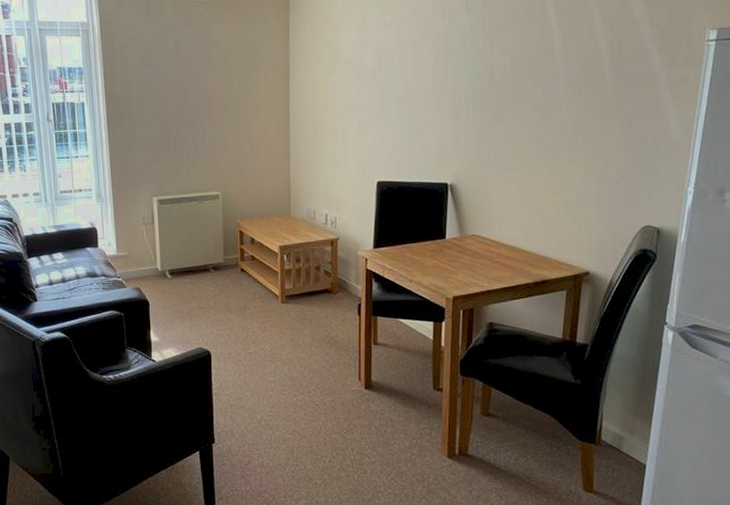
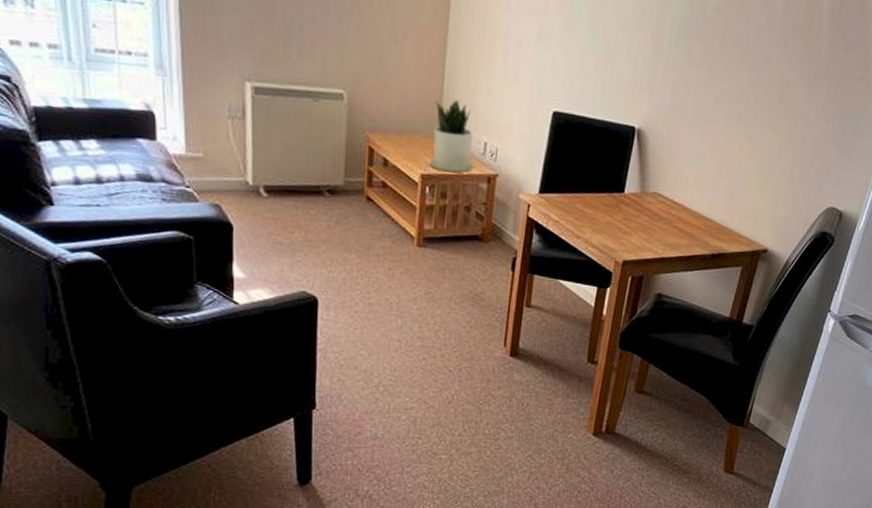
planter: none [284,185,319,242] -> present [429,99,474,173]

